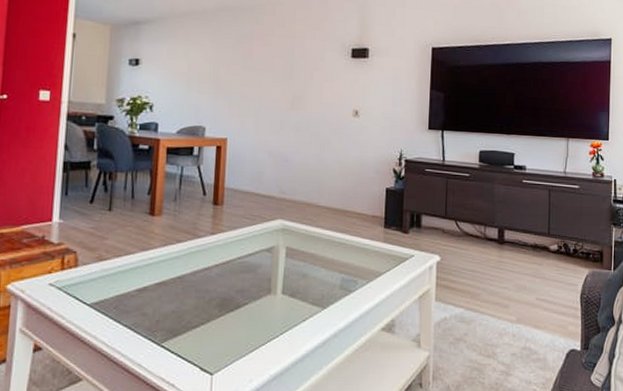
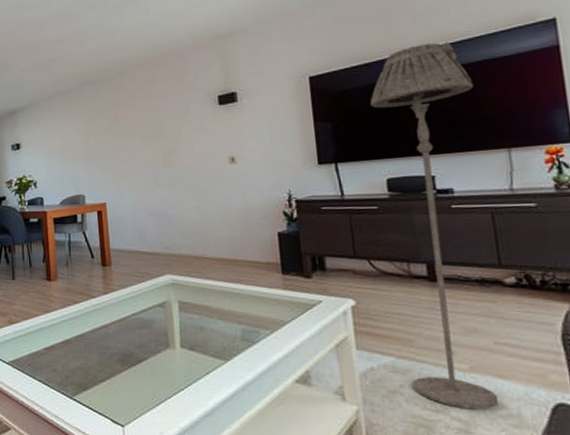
floor lamp: none [474,38,552,353] -> present [370,42,499,408]

